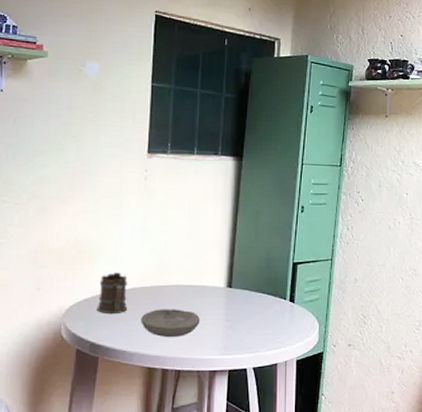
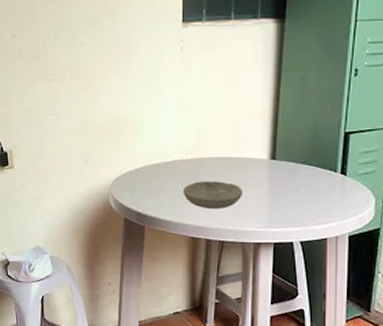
mug: present [97,272,128,315] -> none [141,145,170,186]

